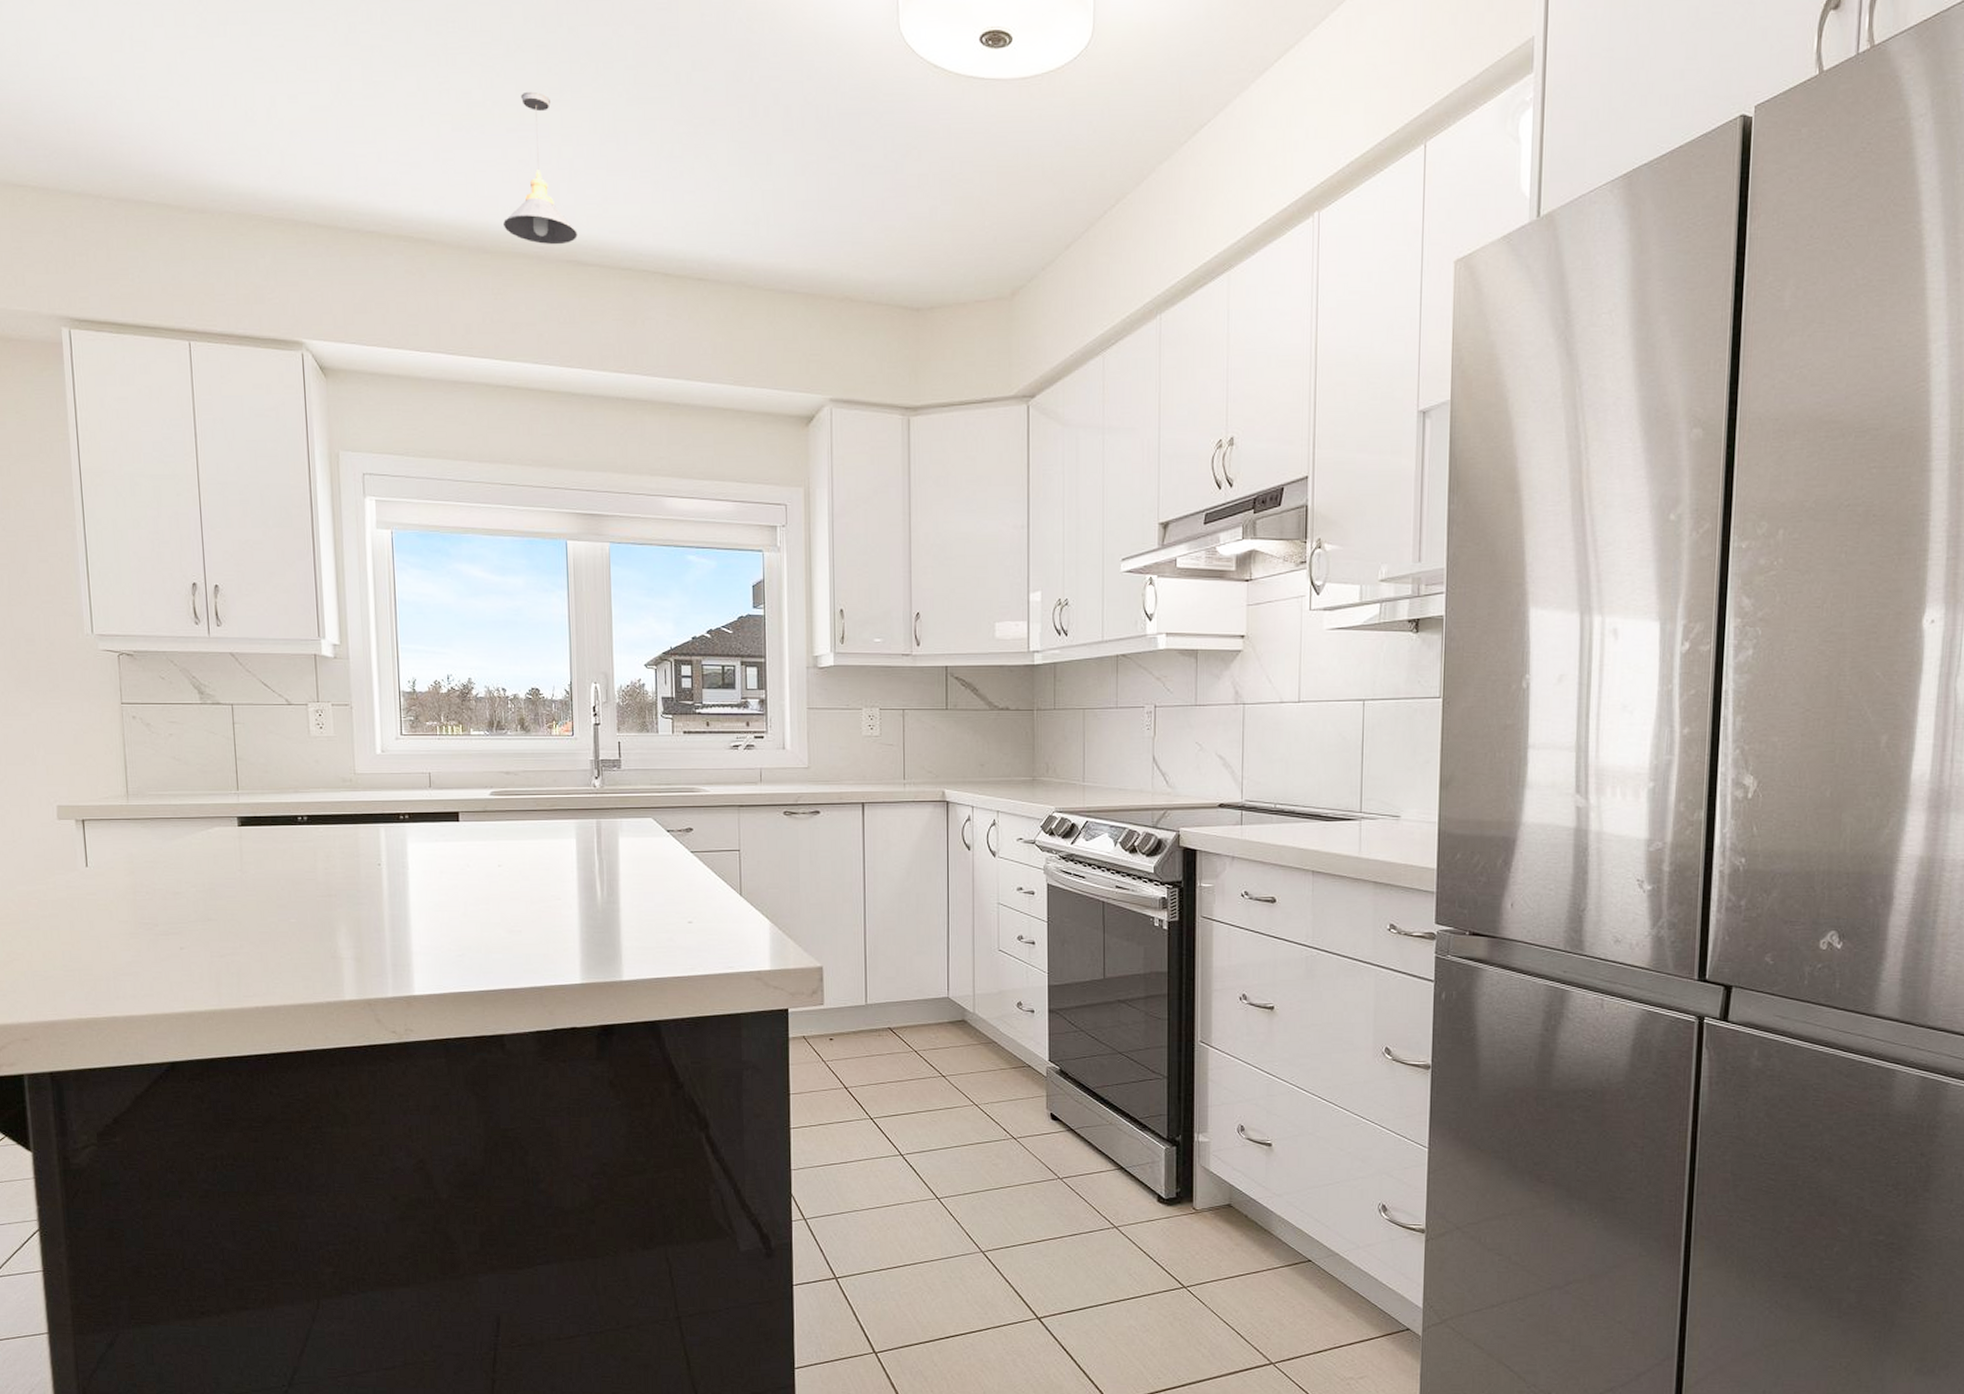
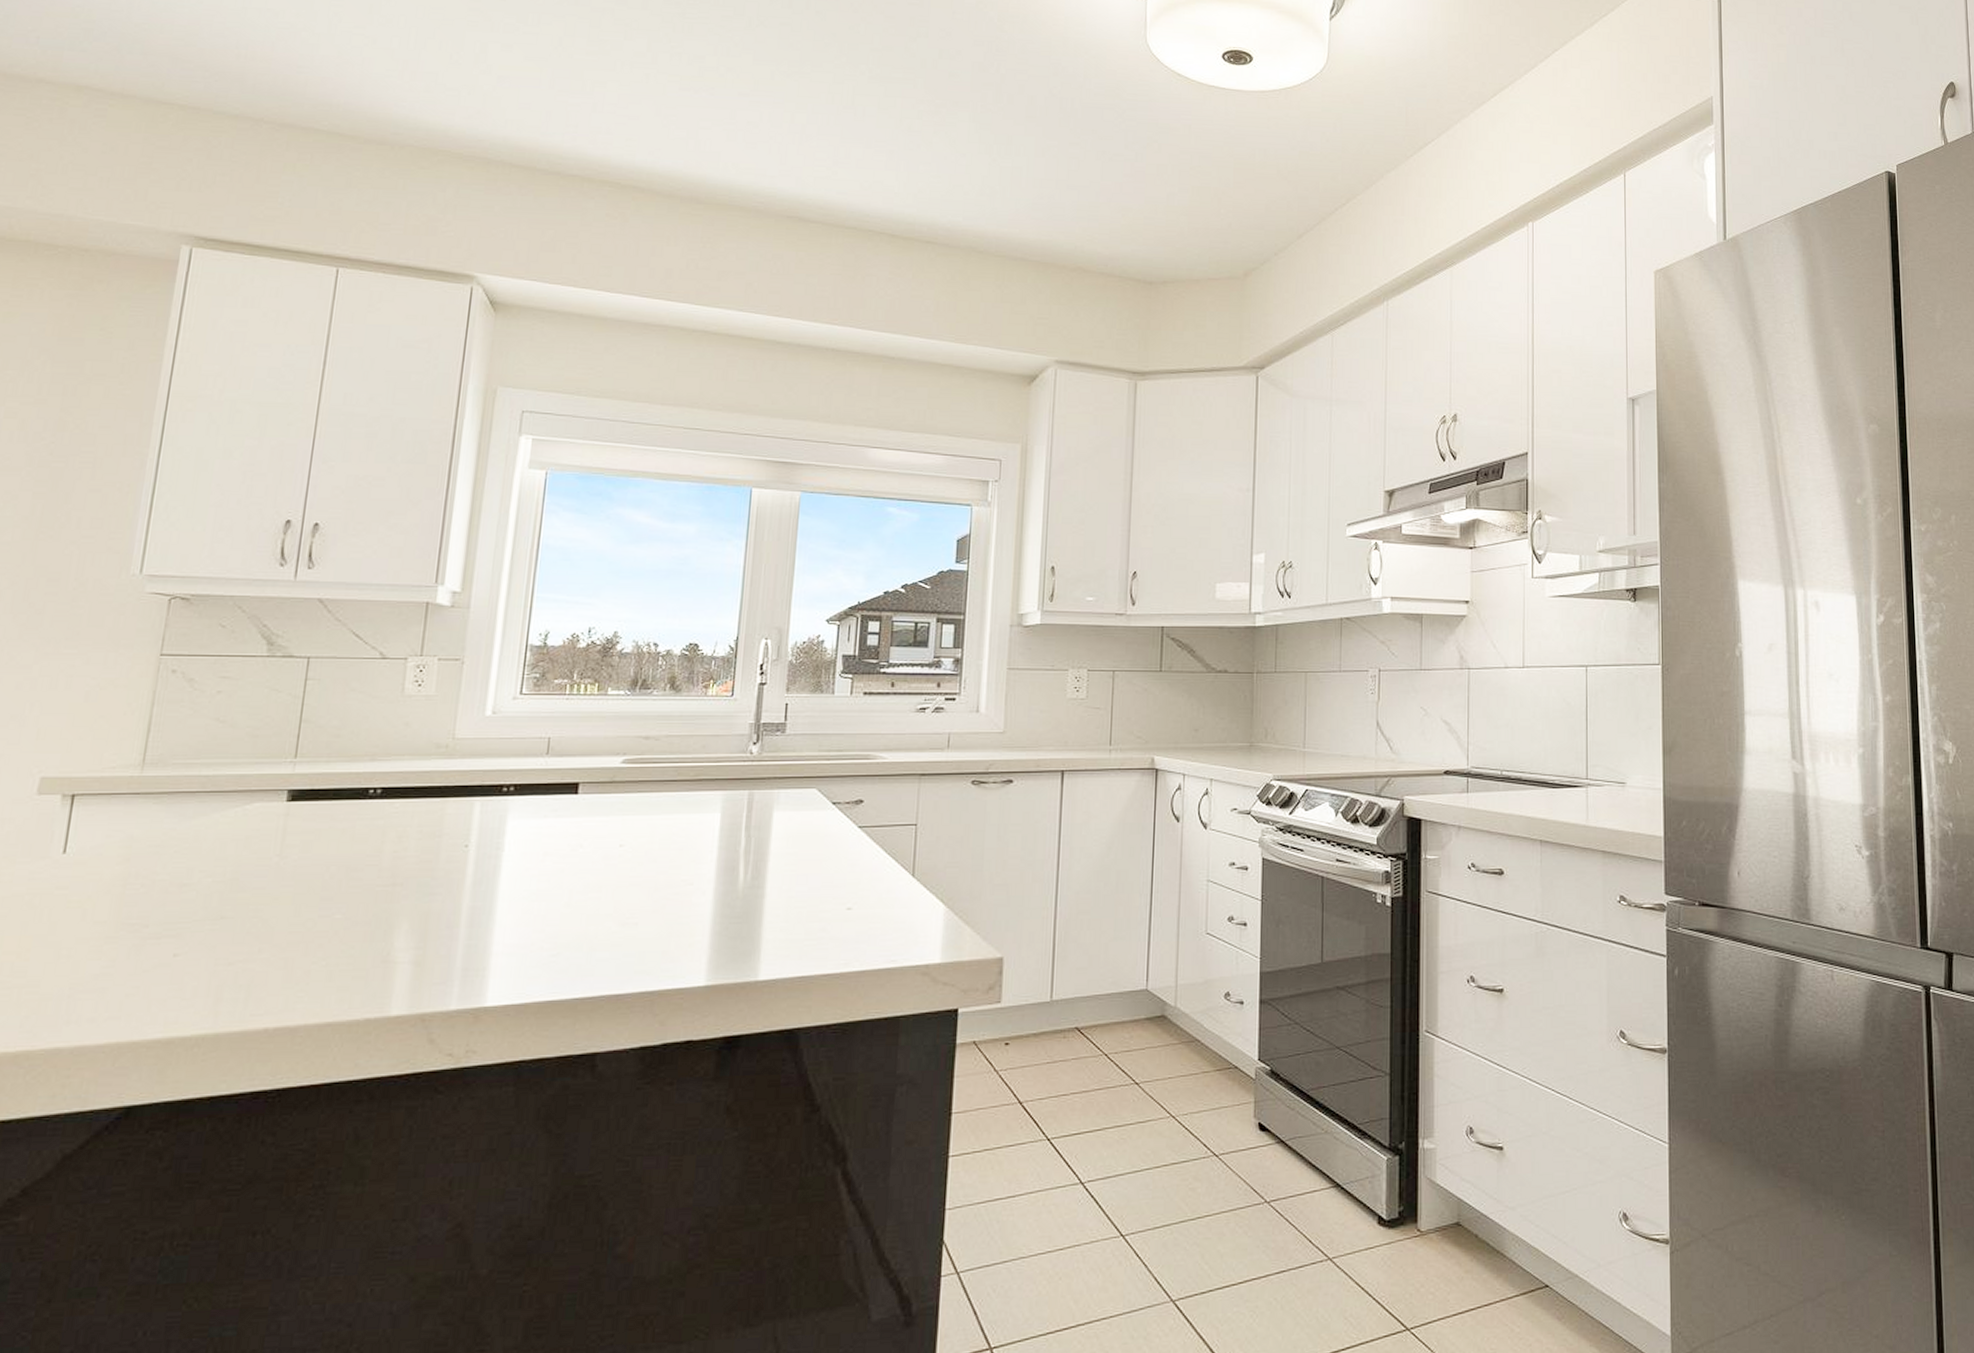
pendant light: present [503,91,578,245] -> none [723,62,802,201]

